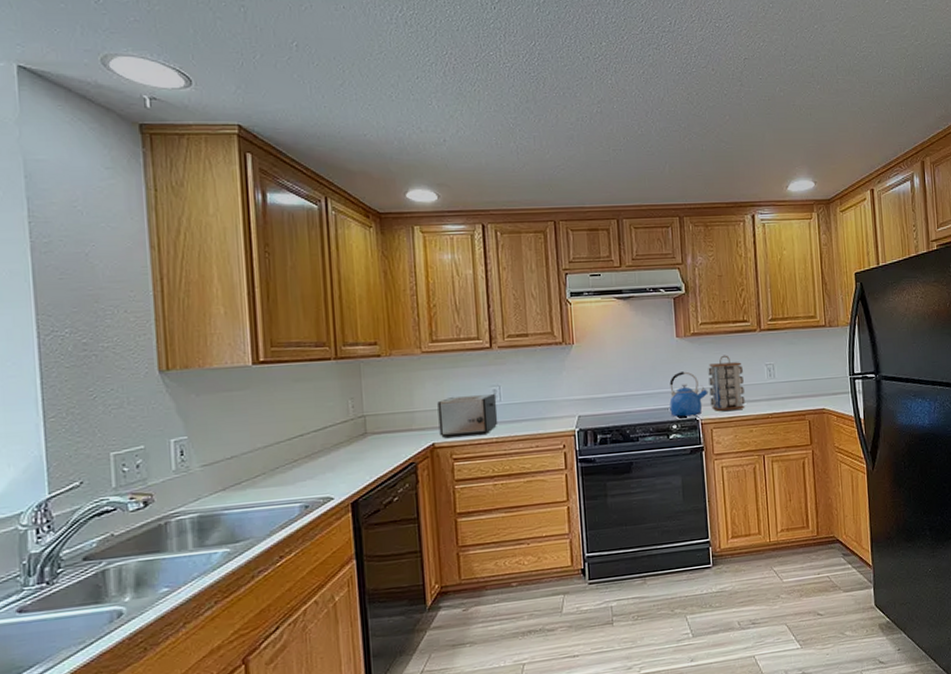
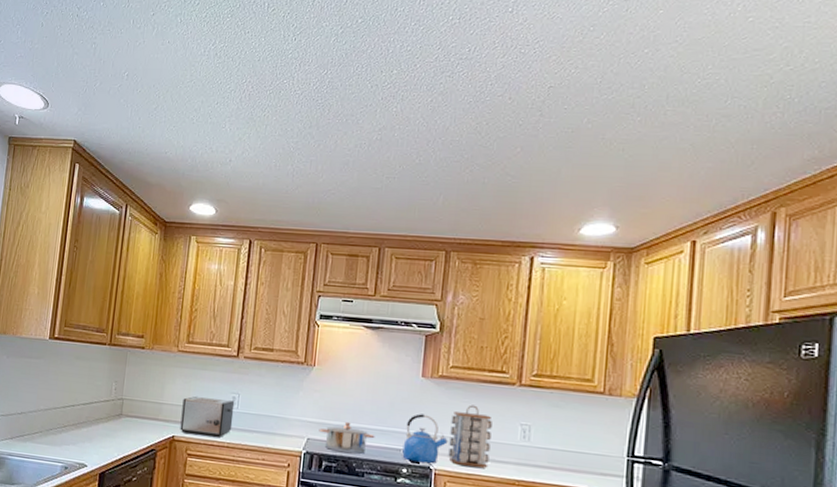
cooking pot: none [588,392,643,423] -> present [319,421,375,454]

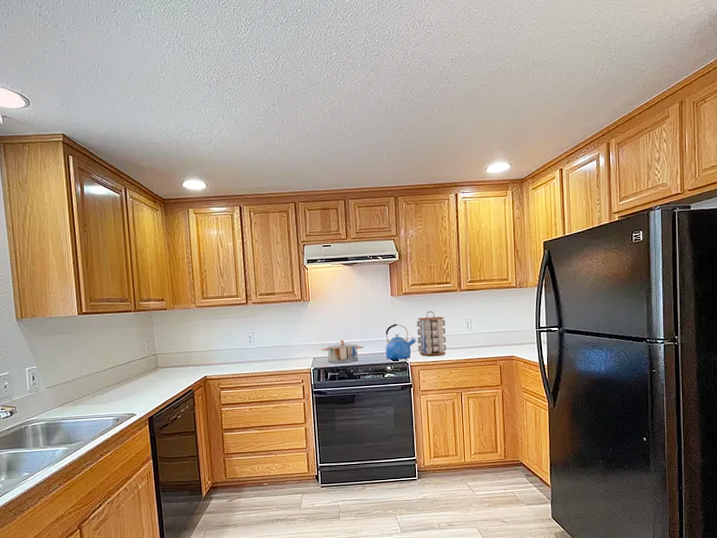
toaster: present [180,396,235,437] -> none [208,338,253,372]

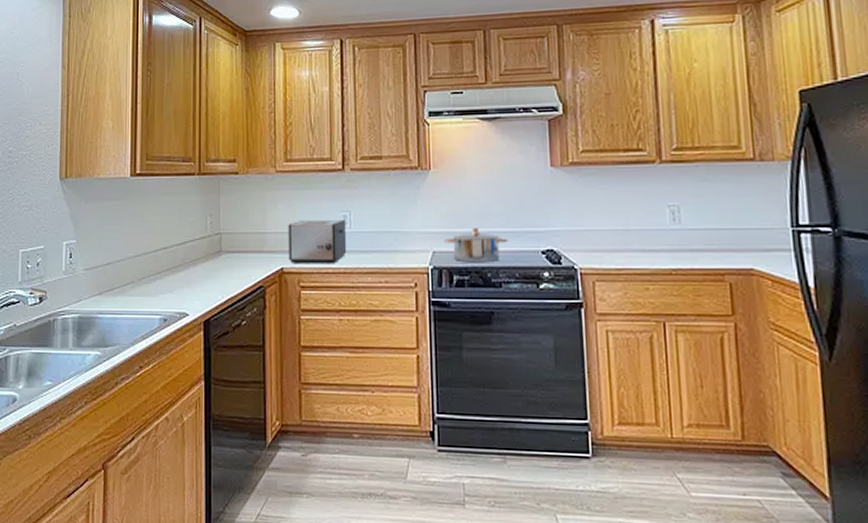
toaster: none [208,338,253,372] -> present [288,219,347,263]
kettle: present [385,324,417,360] -> none [540,208,590,263]
spice rack: present [416,310,447,357] -> none [590,190,639,261]

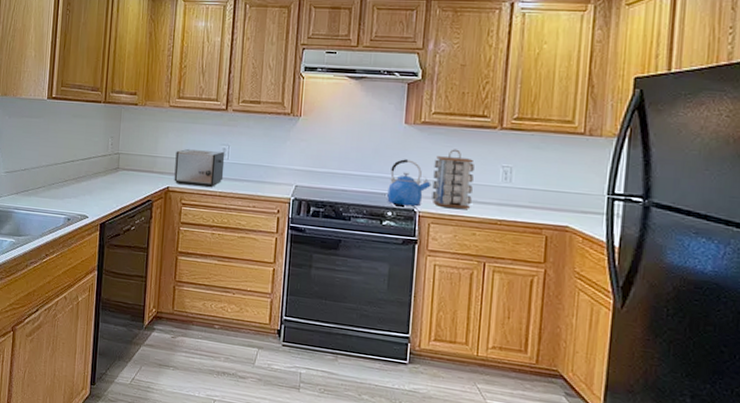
cooking pot: present [444,227,508,263] -> none [306,168,361,199]
kettle: none [540,208,590,263] -> present [387,159,431,207]
spice rack: none [590,190,639,261] -> present [430,149,474,210]

